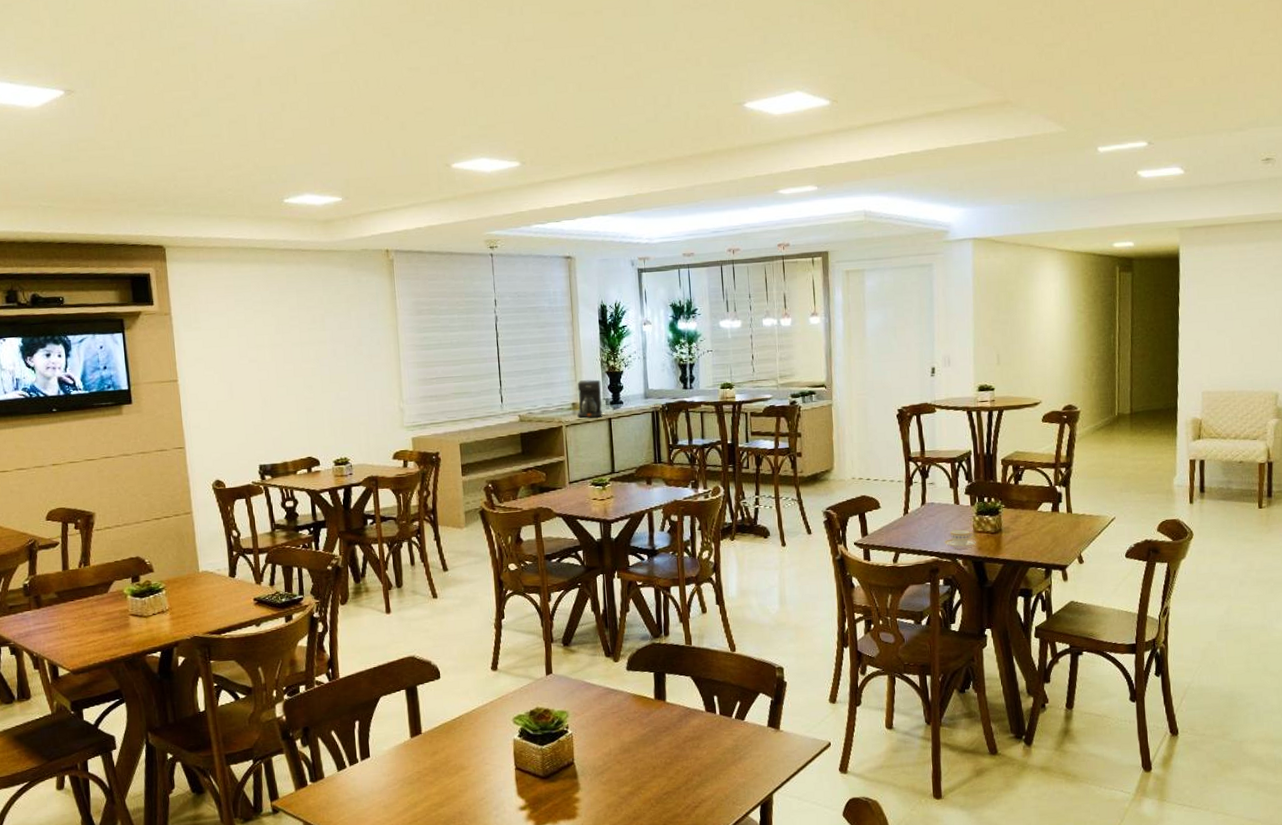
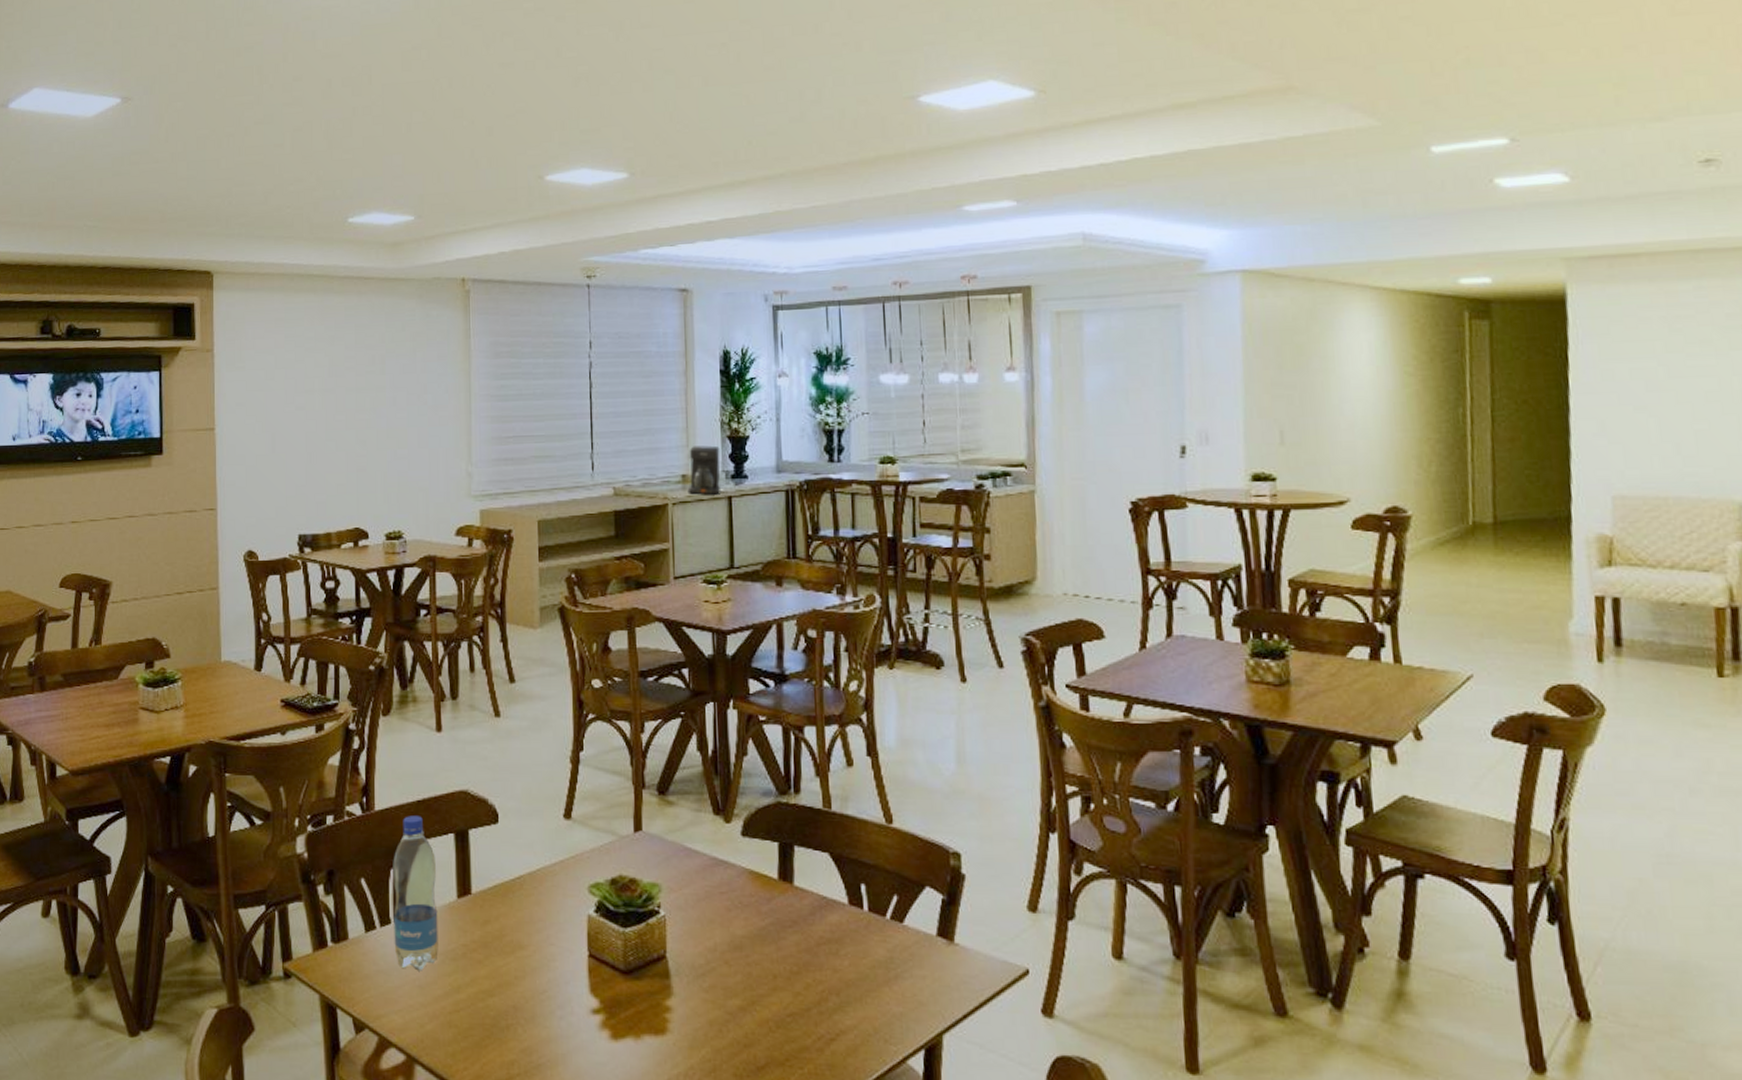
bottle: none [356,679,398,795] -> present [393,816,438,971]
teacup: present [944,529,976,549] -> none [1200,677,1250,705]

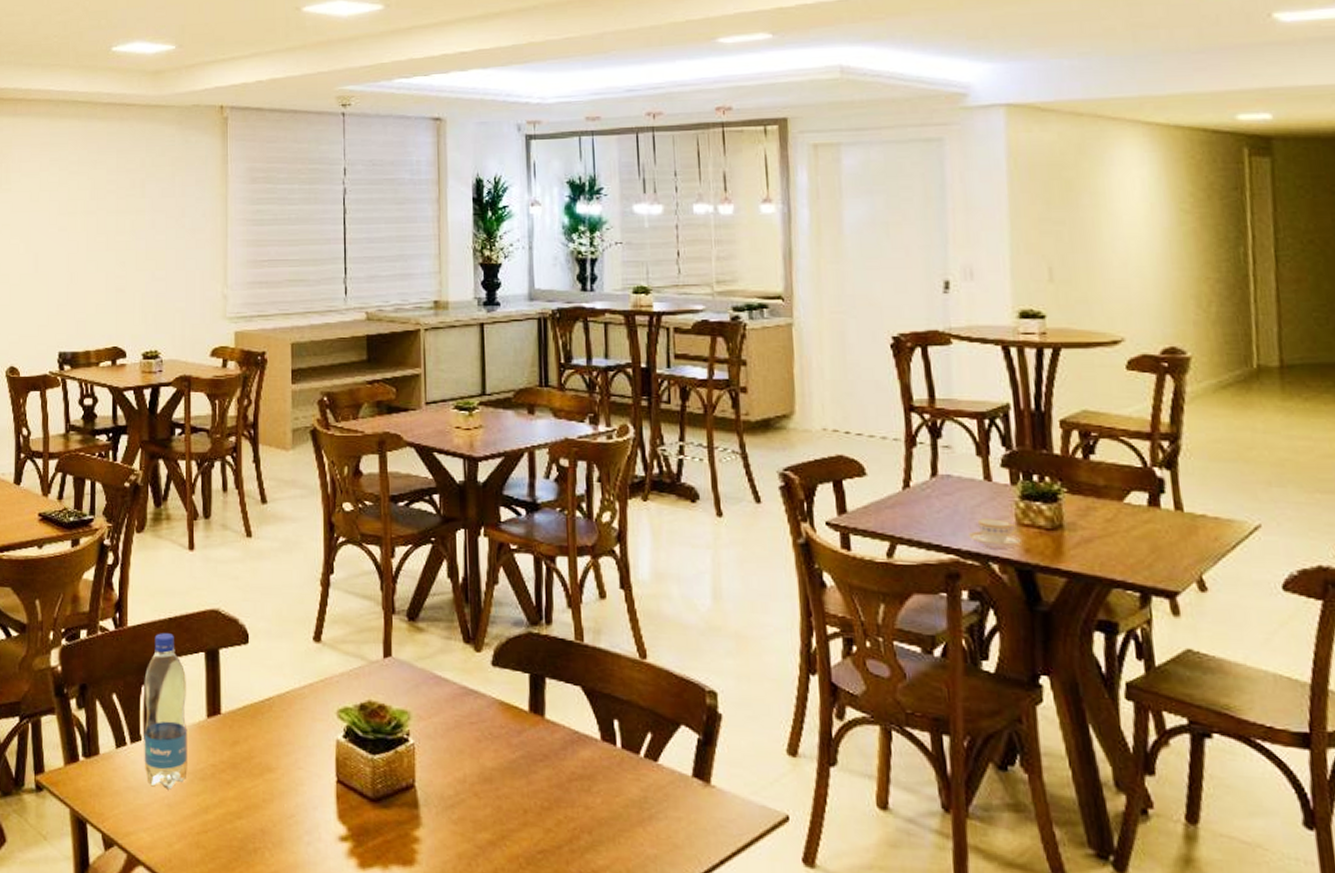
coffee maker: present [687,445,720,495] -> none [439,272,473,322]
teacup: none [1200,677,1250,705] -> present [967,518,1021,548]

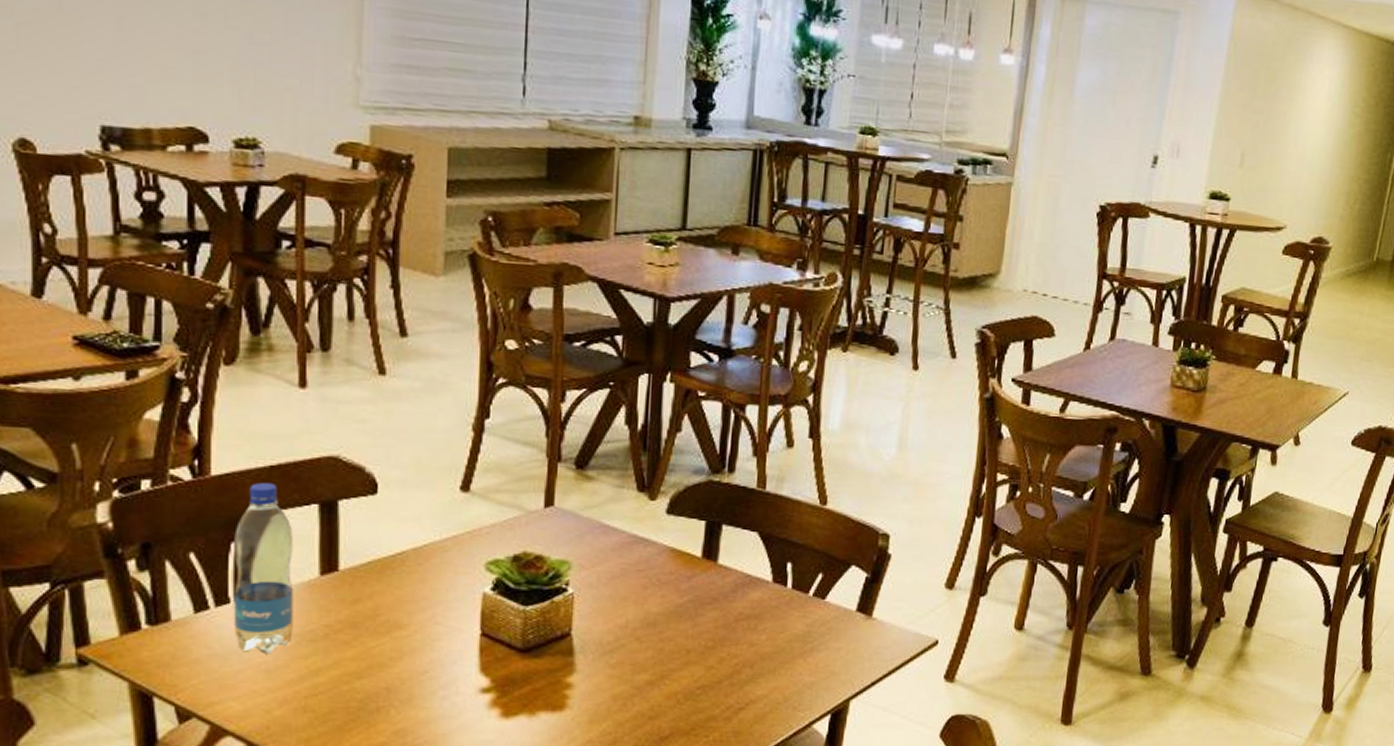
teacup: present [967,518,1021,548] -> none [1130,380,1171,407]

